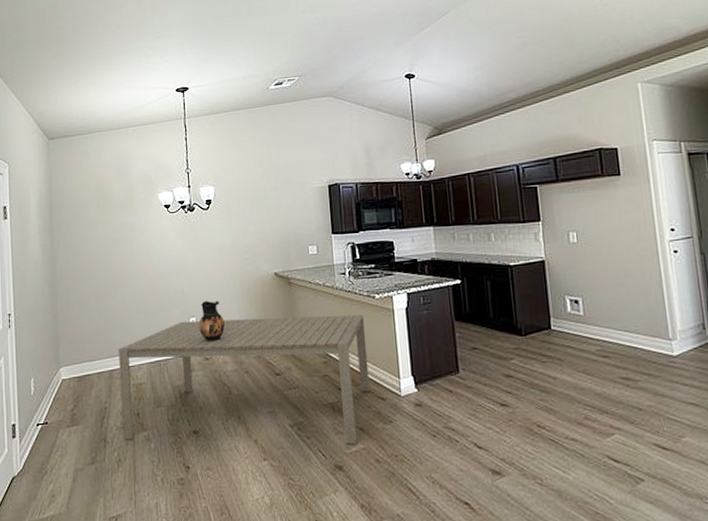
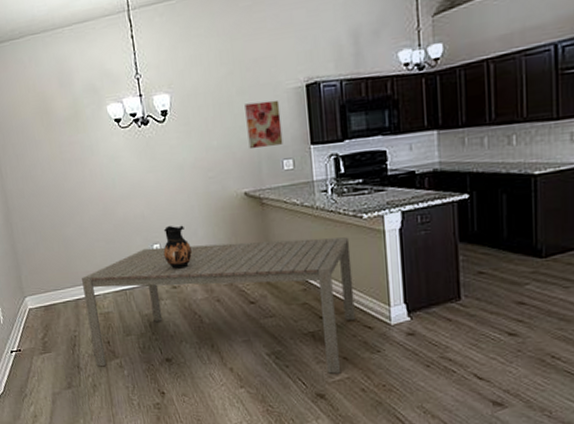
wall art: none [277,196,309,236] -> present [245,100,283,150]

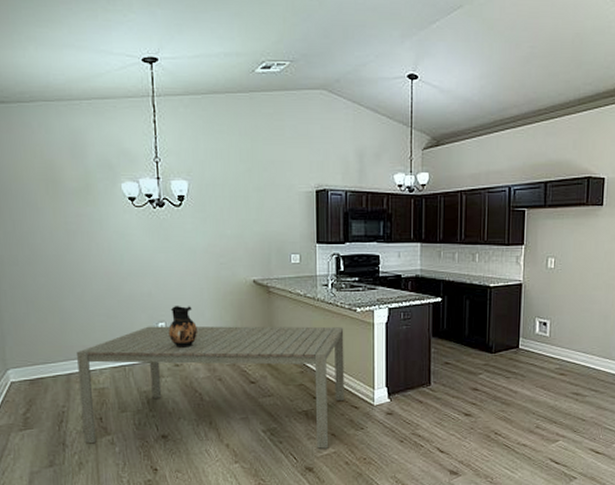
wall art: present [245,100,283,150] -> none [260,200,292,242]

